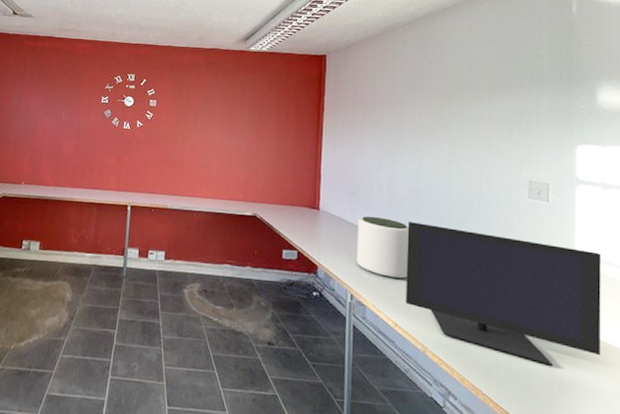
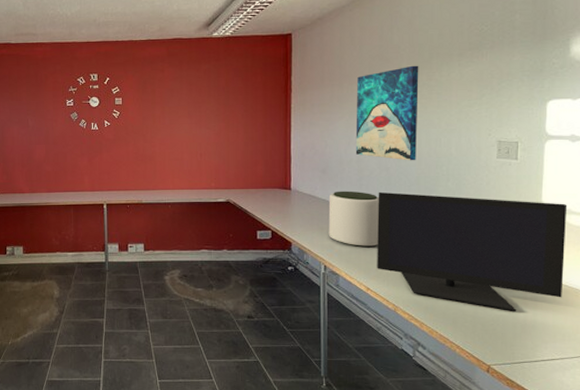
wall art: none [385,97,450,193] -> present [355,65,419,161]

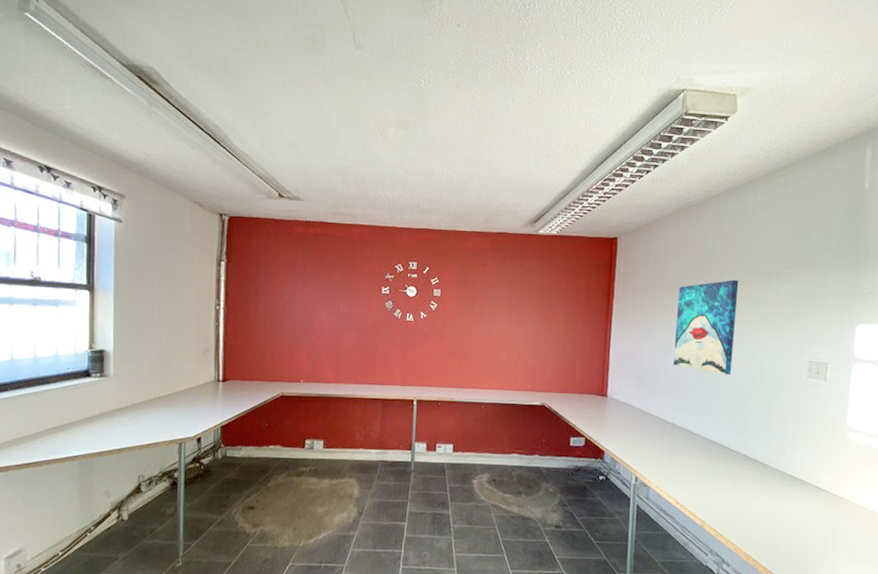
plant pot: present [328,191,379,246] -> none [641,401,693,460]
monitor: present [377,191,568,311] -> none [687,404,870,532]

